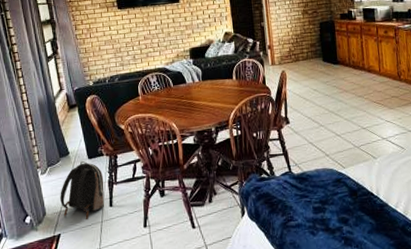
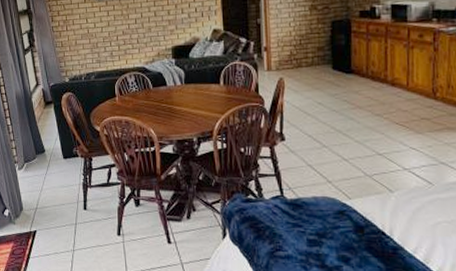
backpack: present [60,161,104,220] -> none [36,161,79,221]

